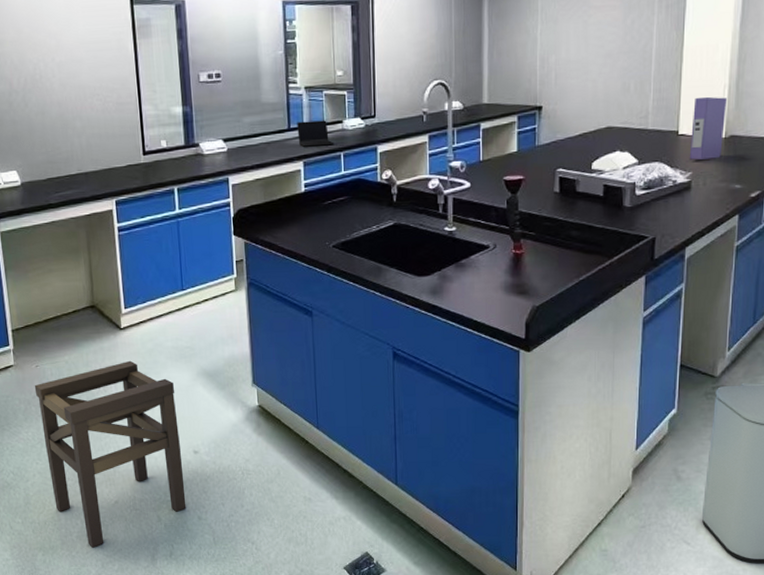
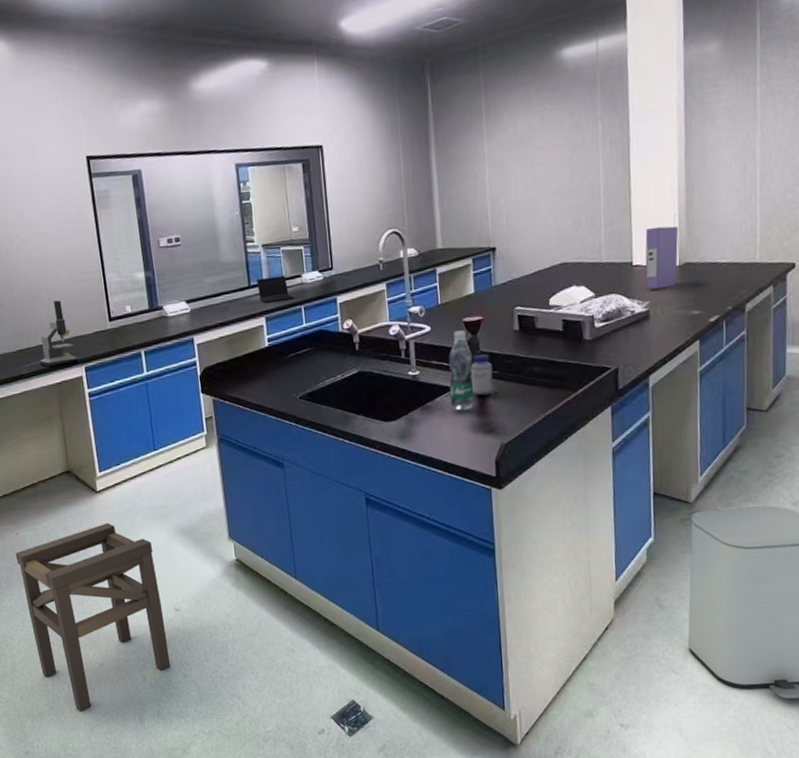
microscope: none [69,130,110,200] -> present [39,300,79,369]
bottle: none [484,188,511,270] -> present [449,330,474,411]
medicine bottle: none [507,214,536,258] -> present [470,354,501,397]

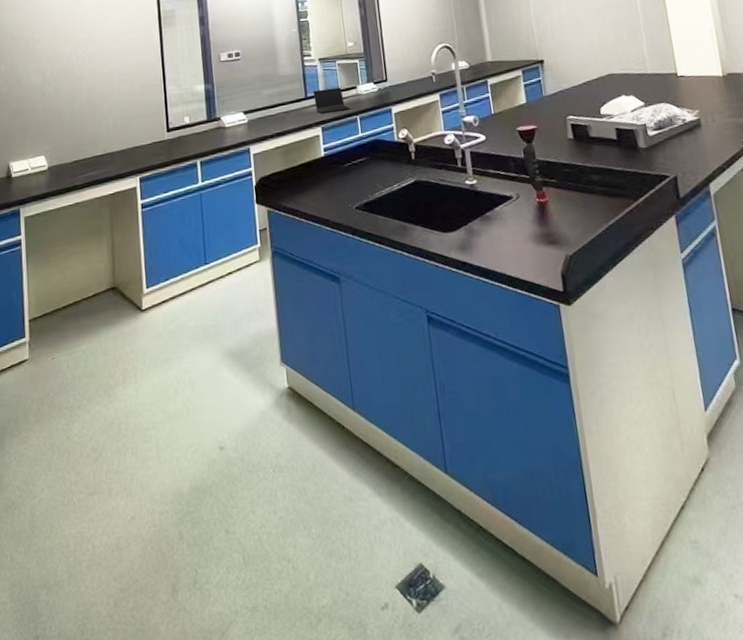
stool: present [15,522,171,712] -> none [48,345,212,580]
microscope: present [39,300,79,369] -> none [94,112,134,180]
bottle: present [449,330,474,411] -> none [505,139,534,221]
medicine bottle: present [470,354,501,397] -> none [528,162,561,206]
binder: present [645,226,679,290] -> none [686,39,723,99]

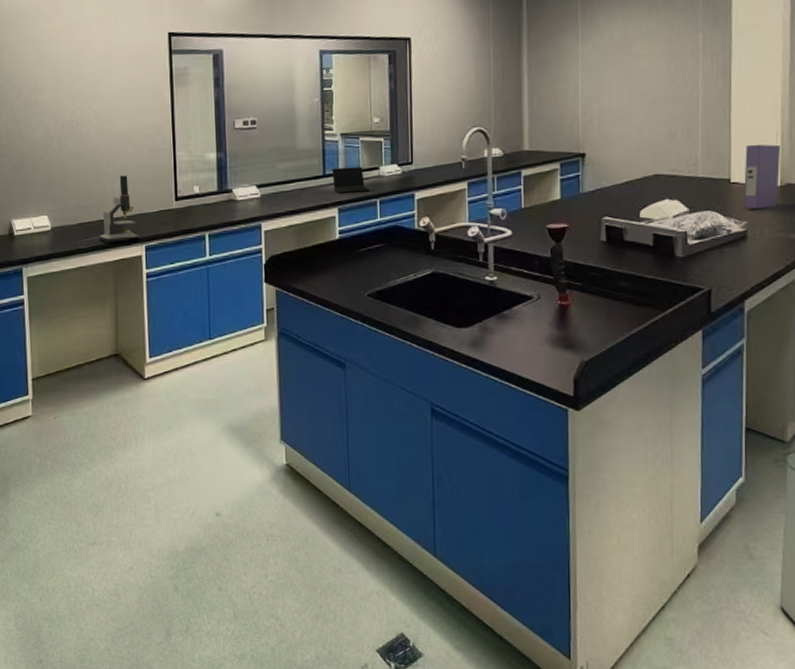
microscope: none [94,112,134,180] -> present [99,175,140,245]
binder: none [686,39,723,99] -> present [743,144,781,209]

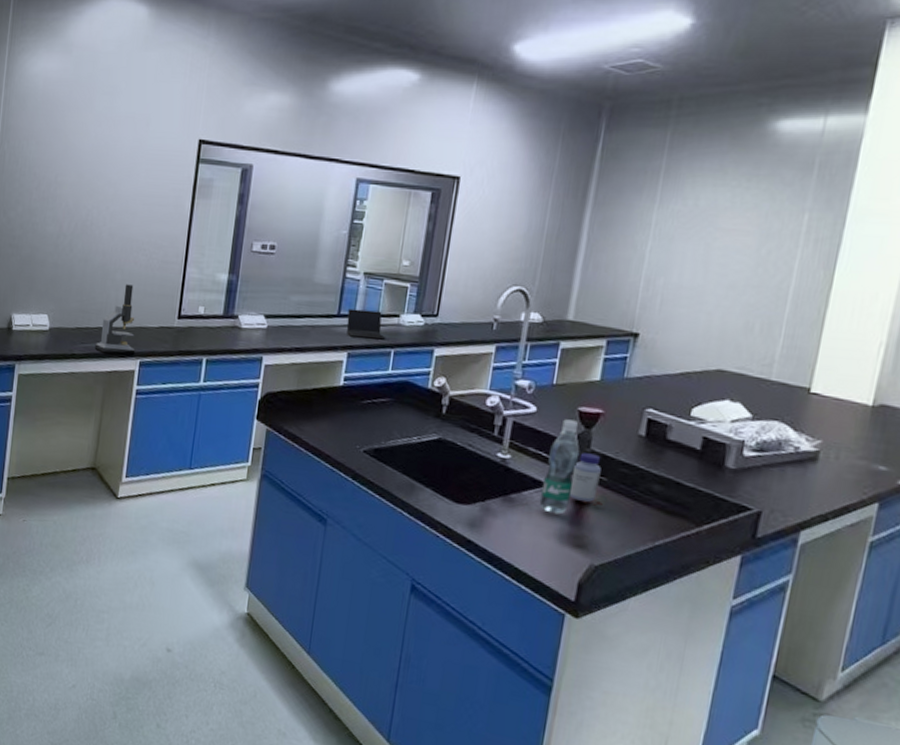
bottle: none [528,237,555,322] -> present [539,419,581,515]
medicine bottle: none [551,264,583,309] -> present [570,452,604,507]
binder: present [743,144,781,209] -> none [819,352,883,430]

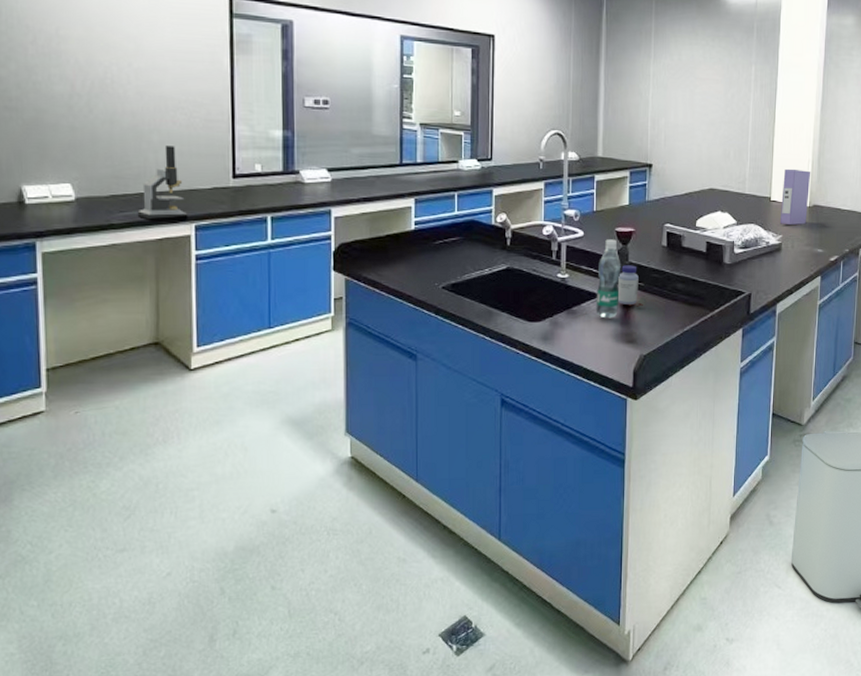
laptop computer: present [346,308,386,340] -> none [410,158,449,185]
binder: none [819,352,883,430] -> present [779,168,811,225]

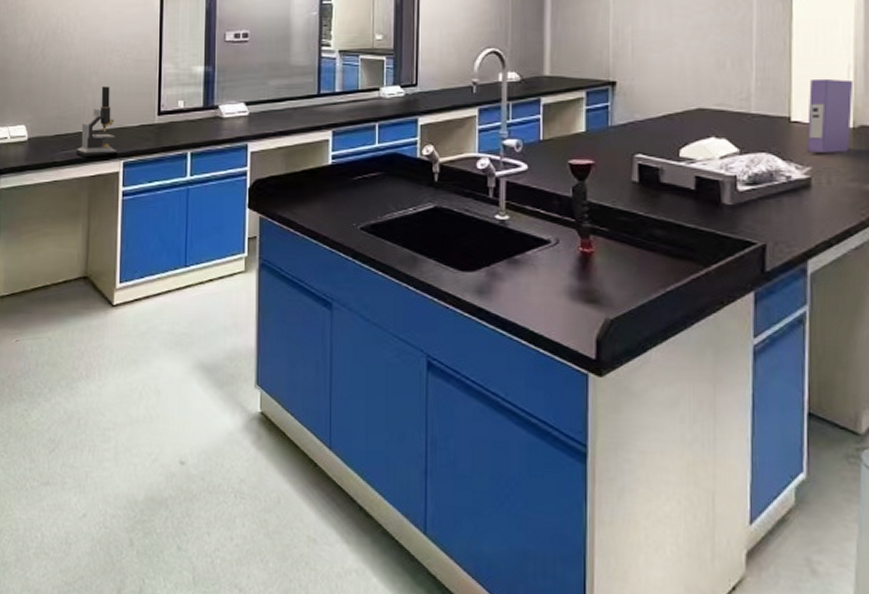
bottle: present [596,239,621,318] -> none [544,174,577,271]
medicine bottle: present [617,265,644,307] -> none [572,205,609,258]

